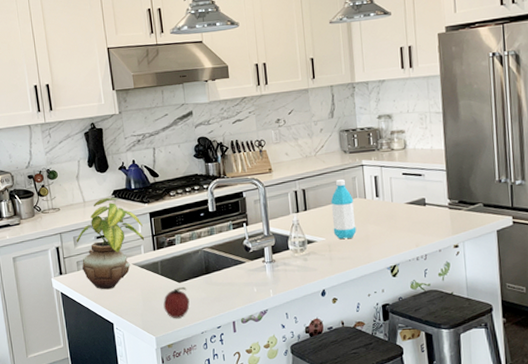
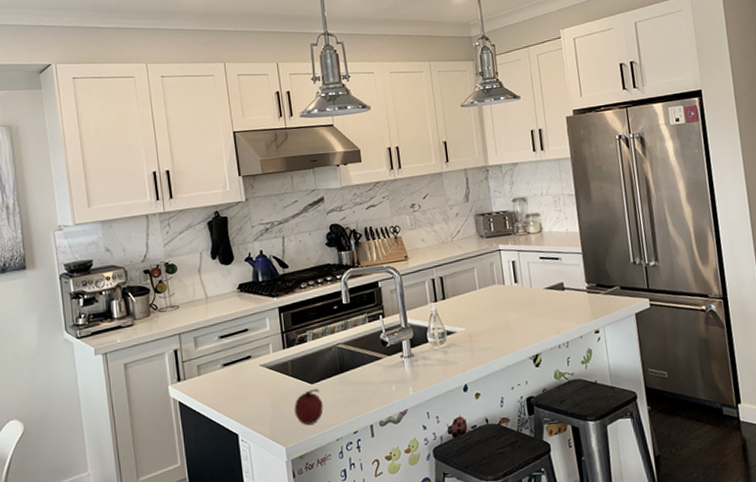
potted plant: present [76,197,145,290] -> none [196,292,274,396]
water bottle: present [330,180,357,239] -> none [469,265,497,328]

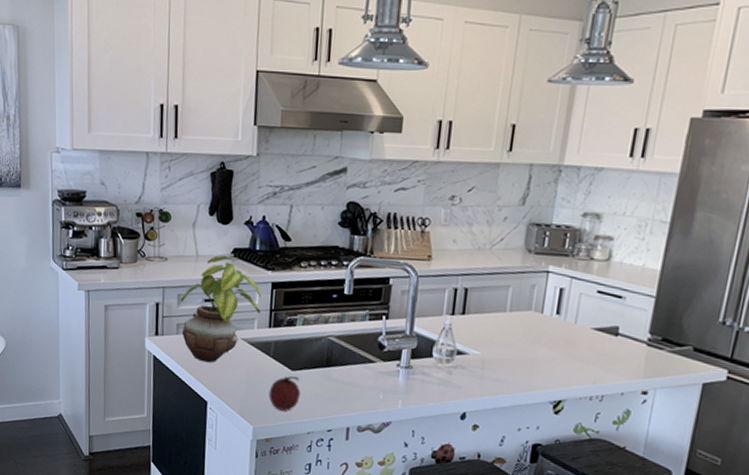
potted plant: none [196,292,274,396] -> present [180,255,261,363]

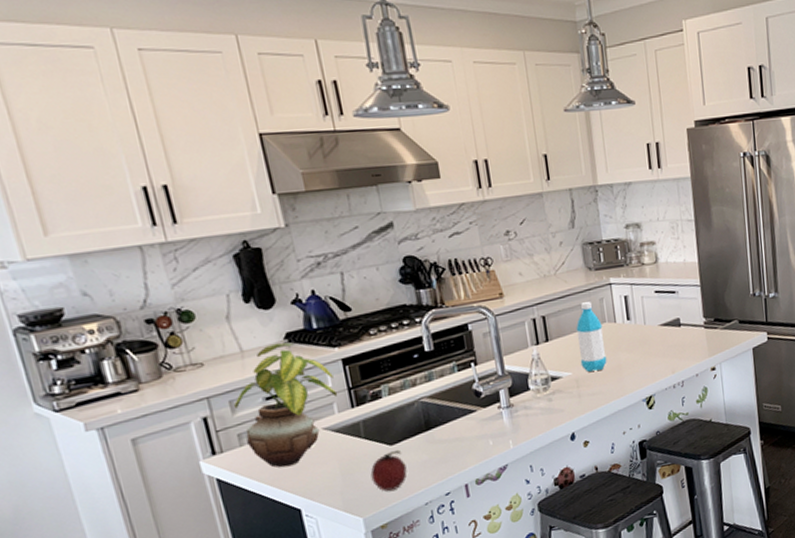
water bottle: none [492,284,527,358] -> present [576,302,607,372]

